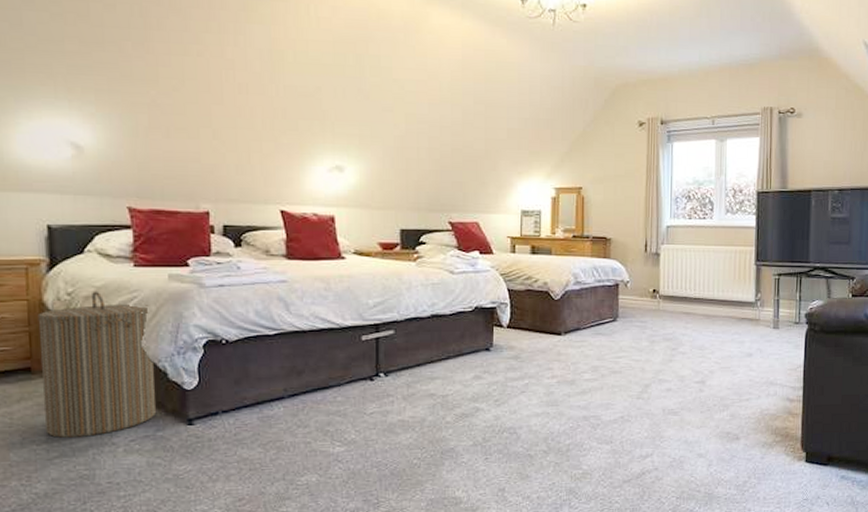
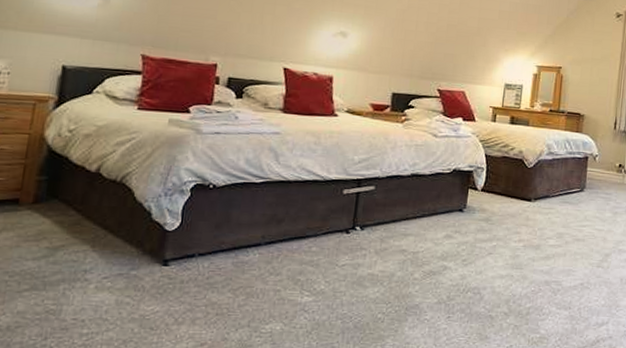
laundry hamper: present [37,291,156,438] -> none [21,129,145,271]

